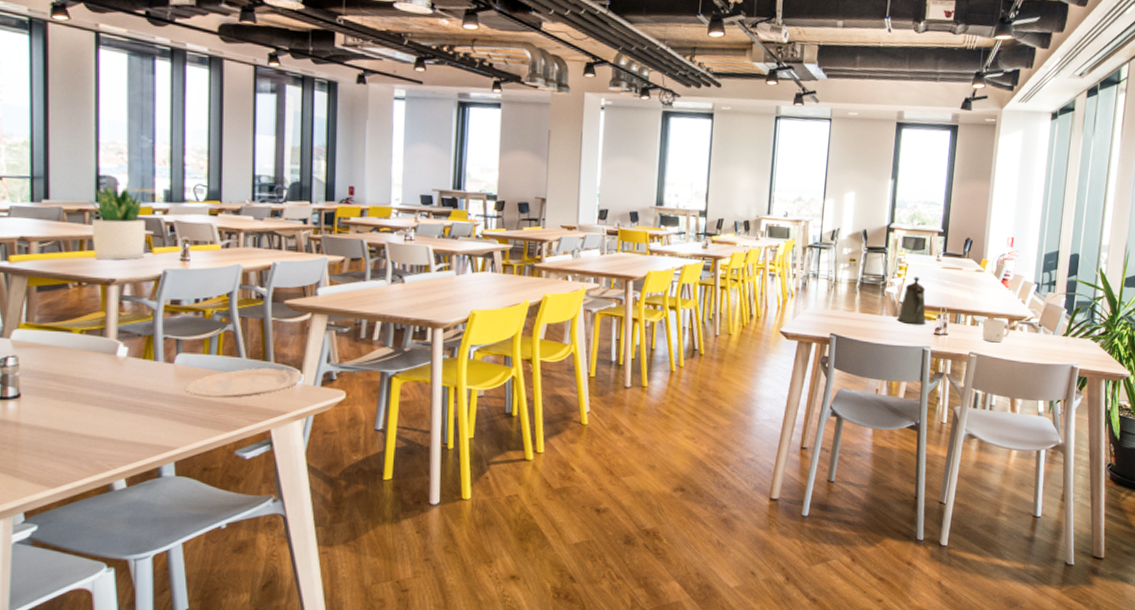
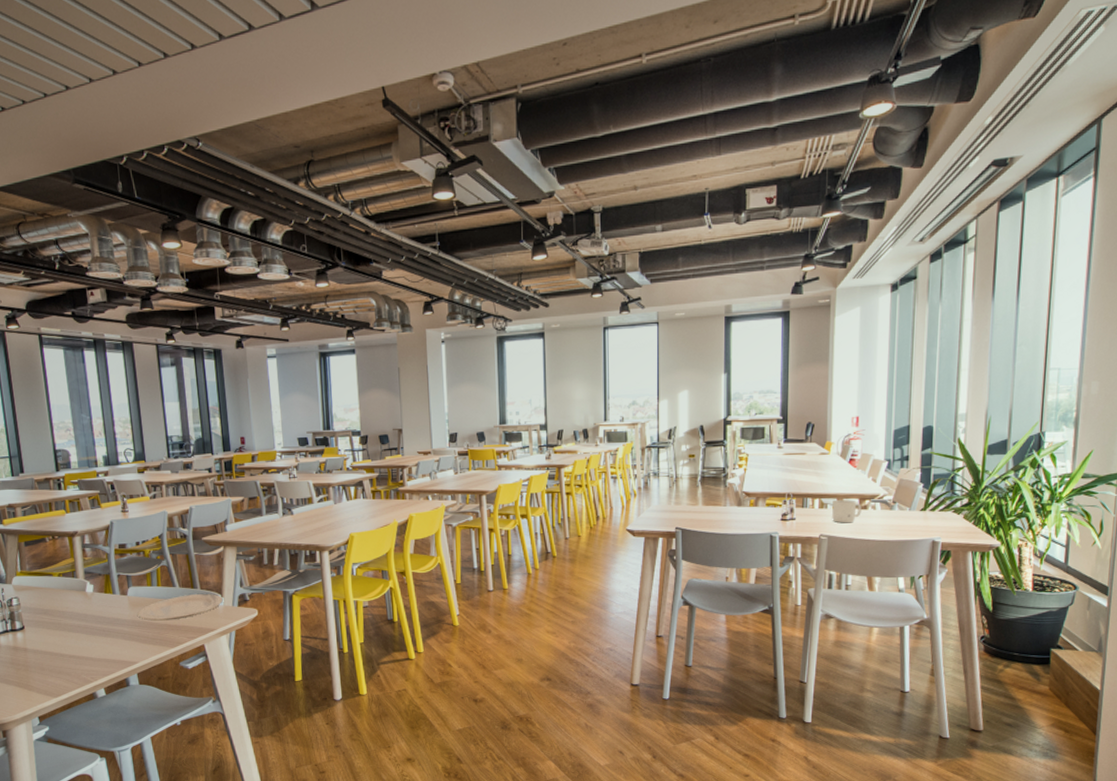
planter: present [89,183,145,261] -> none [51,453,96,517]
coffee pot: present [897,276,926,326] -> none [742,465,772,513]

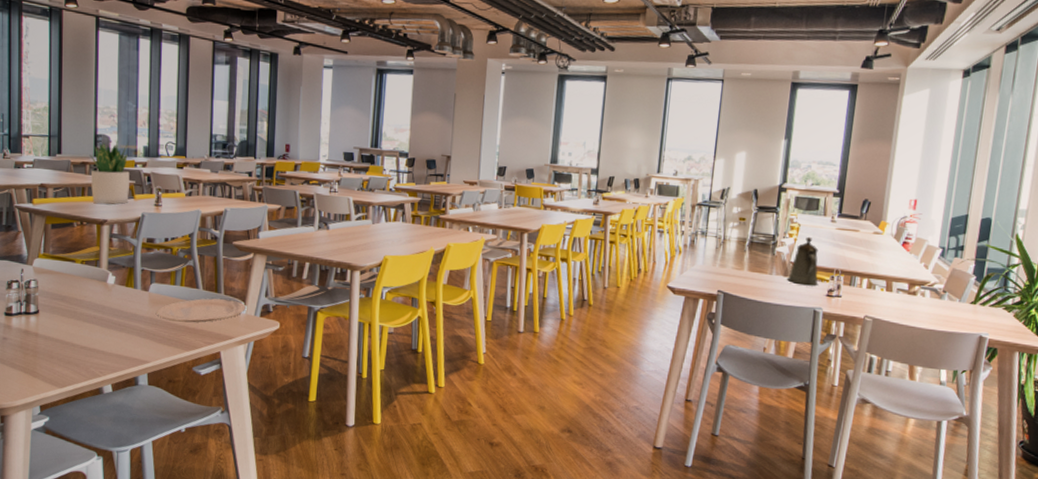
planter: none [51,453,96,517] -> present [89,141,130,205]
coffee pot: none [742,465,772,513] -> present [787,236,819,287]
mug: present [832,500,862,523] -> none [879,282,911,308]

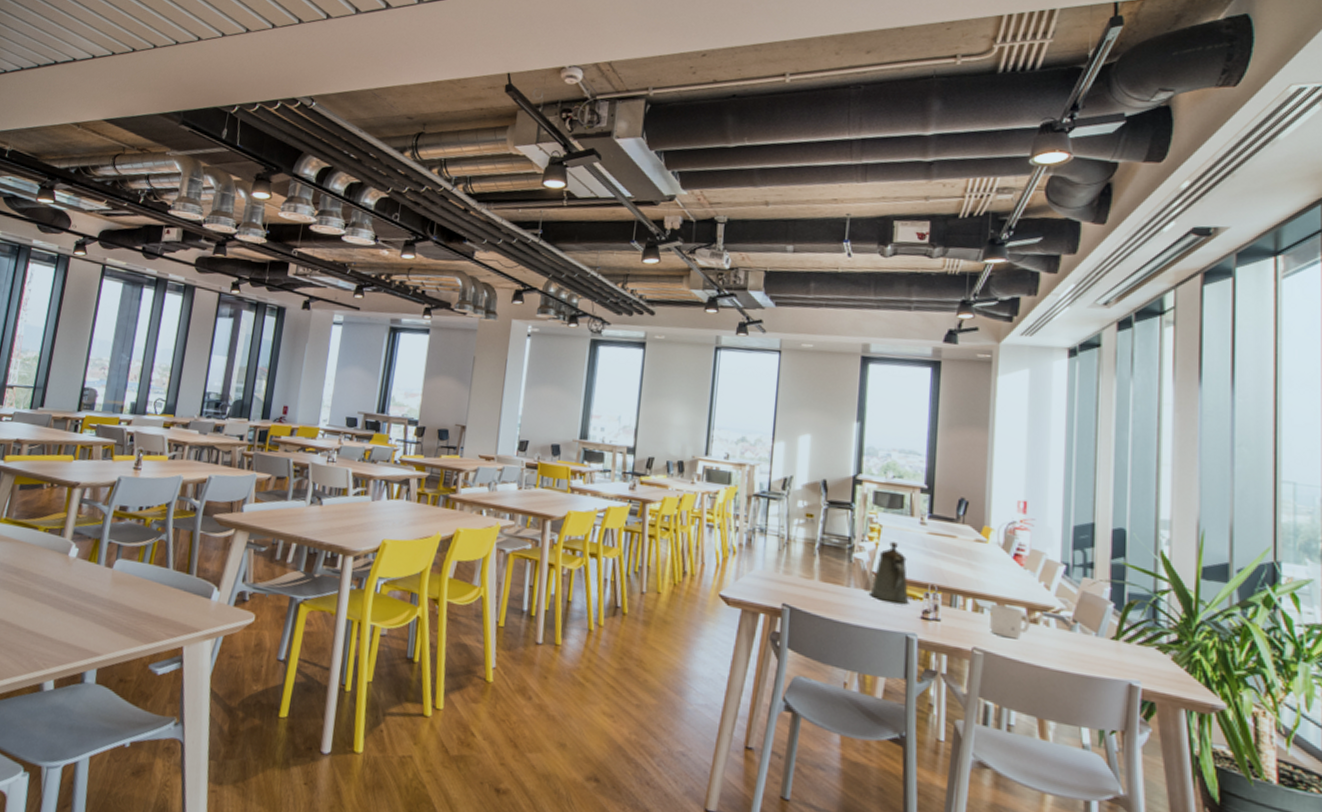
planter: present [89,141,130,205] -> none [67,395,117,466]
plate: present [157,298,246,323] -> none [117,580,219,609]
mug: none [879,282,911,308] -> present [990,604,1030,639]

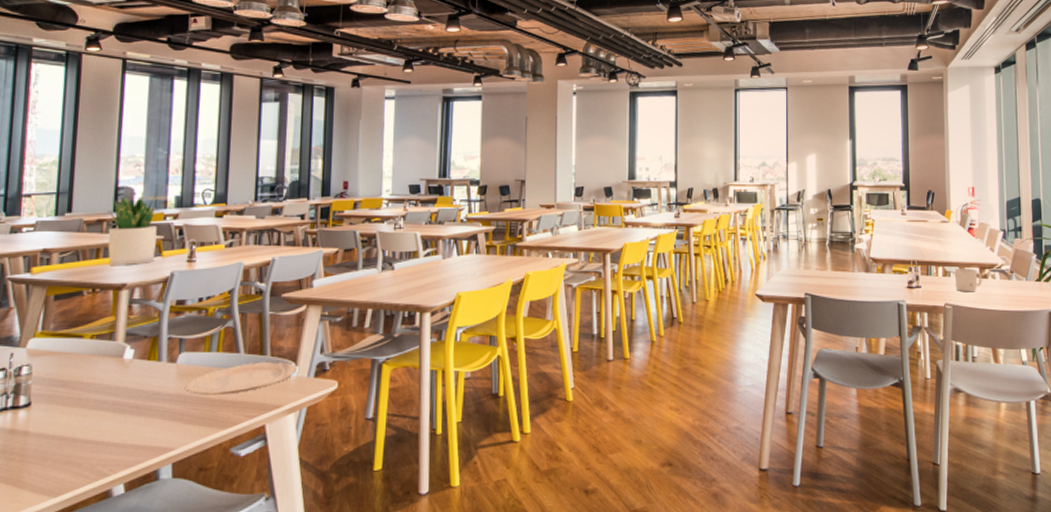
planter: none [67,395,117,466] -> present [108,192,158,266]
plate: none [117,580,219,609] -> present [186,362,297,395]
coffee pot: present [870,541,909,606] -> none [869,231,898,280]

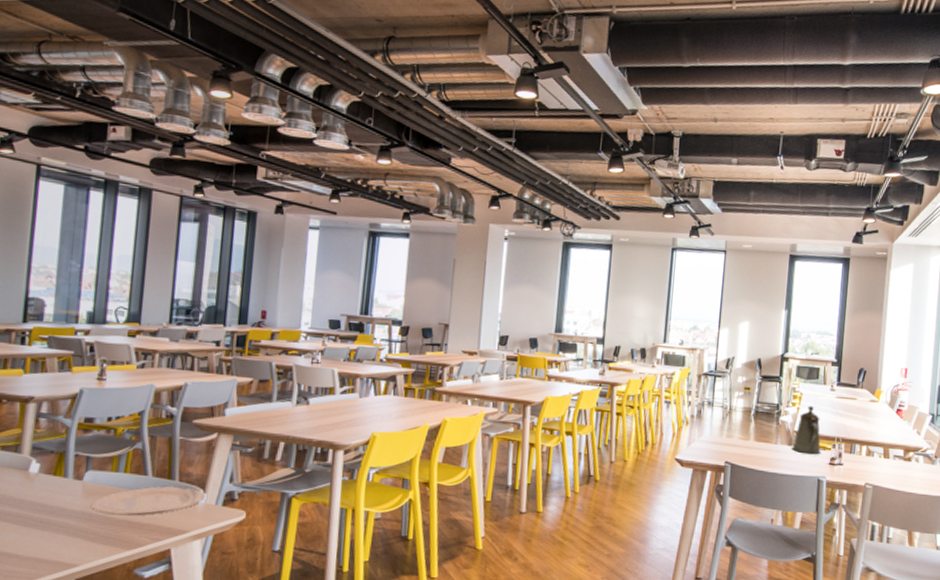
planter: present [108,192,158,266] -> none [16,305,69,379]
coffee pot: none [869,231,898,280] -> present [792,405,821,455]
mug: present [955,269,982,292] -> none [878,449,906,474]

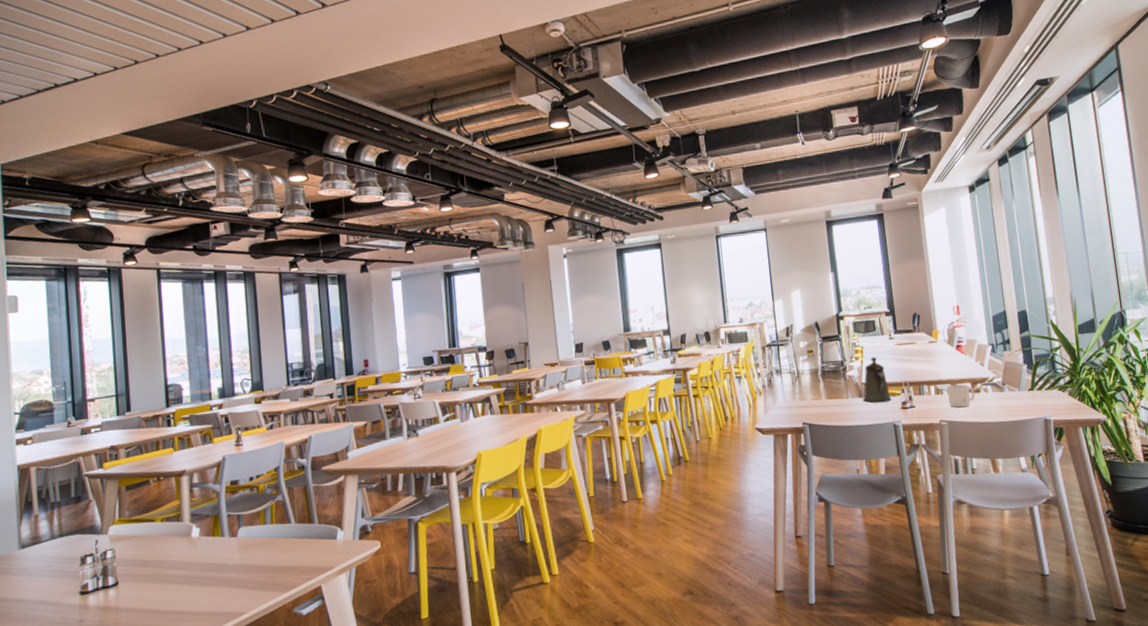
plate: present [91,486,205,516] -> none [248,528,343,564]
mug: none [878,449,906,474] -> present [947,384,975,408]

